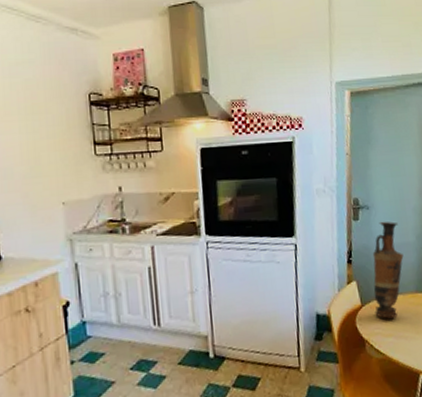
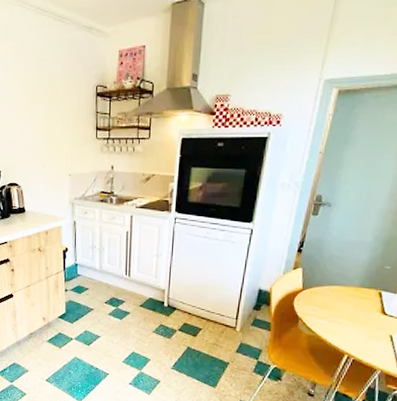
vase: present [372,221,404,319] -> none [314,219,358,305]

